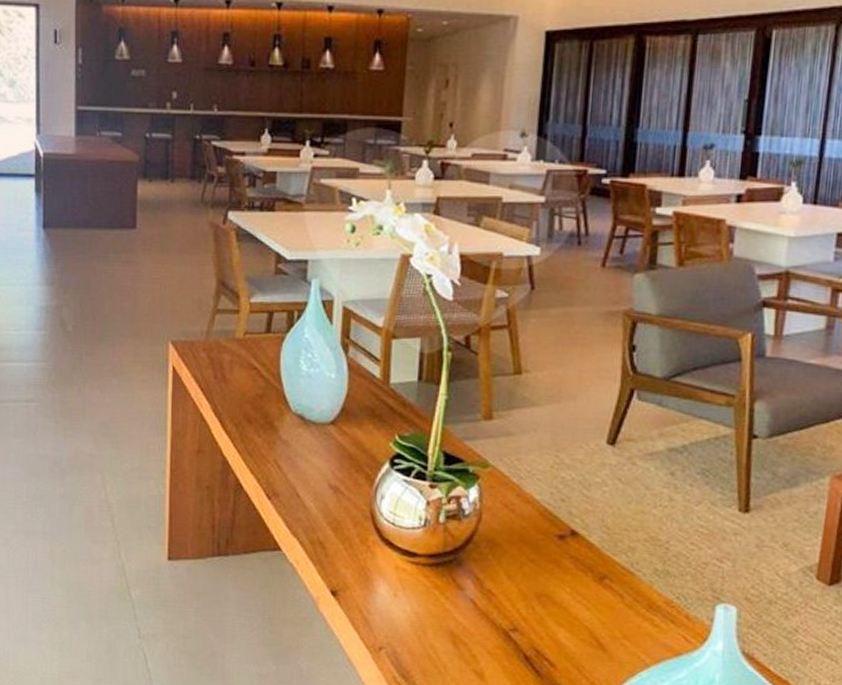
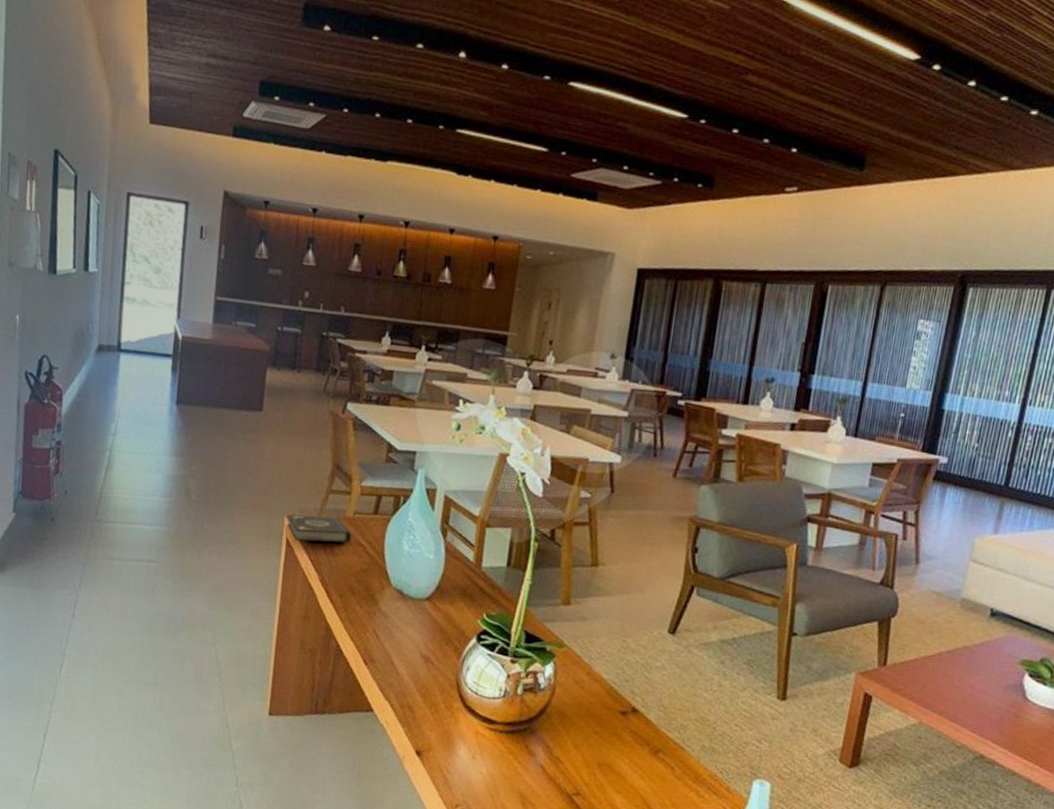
book: none [173,338,244,369] -> present [287,514,352,543]

